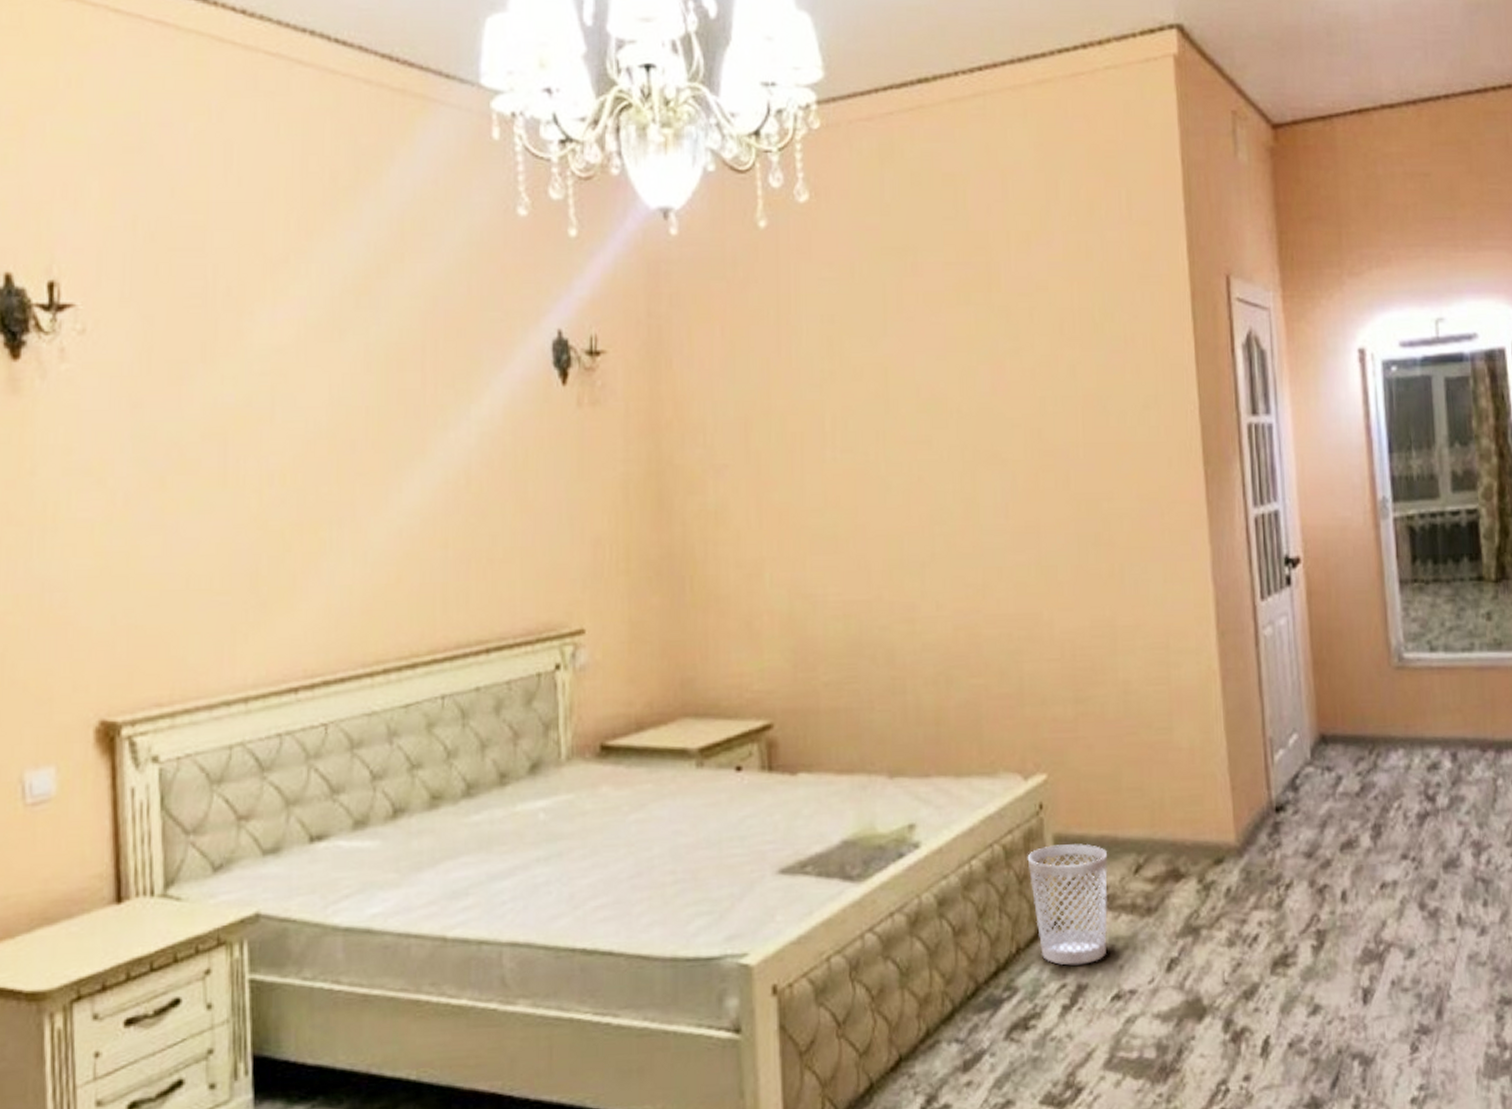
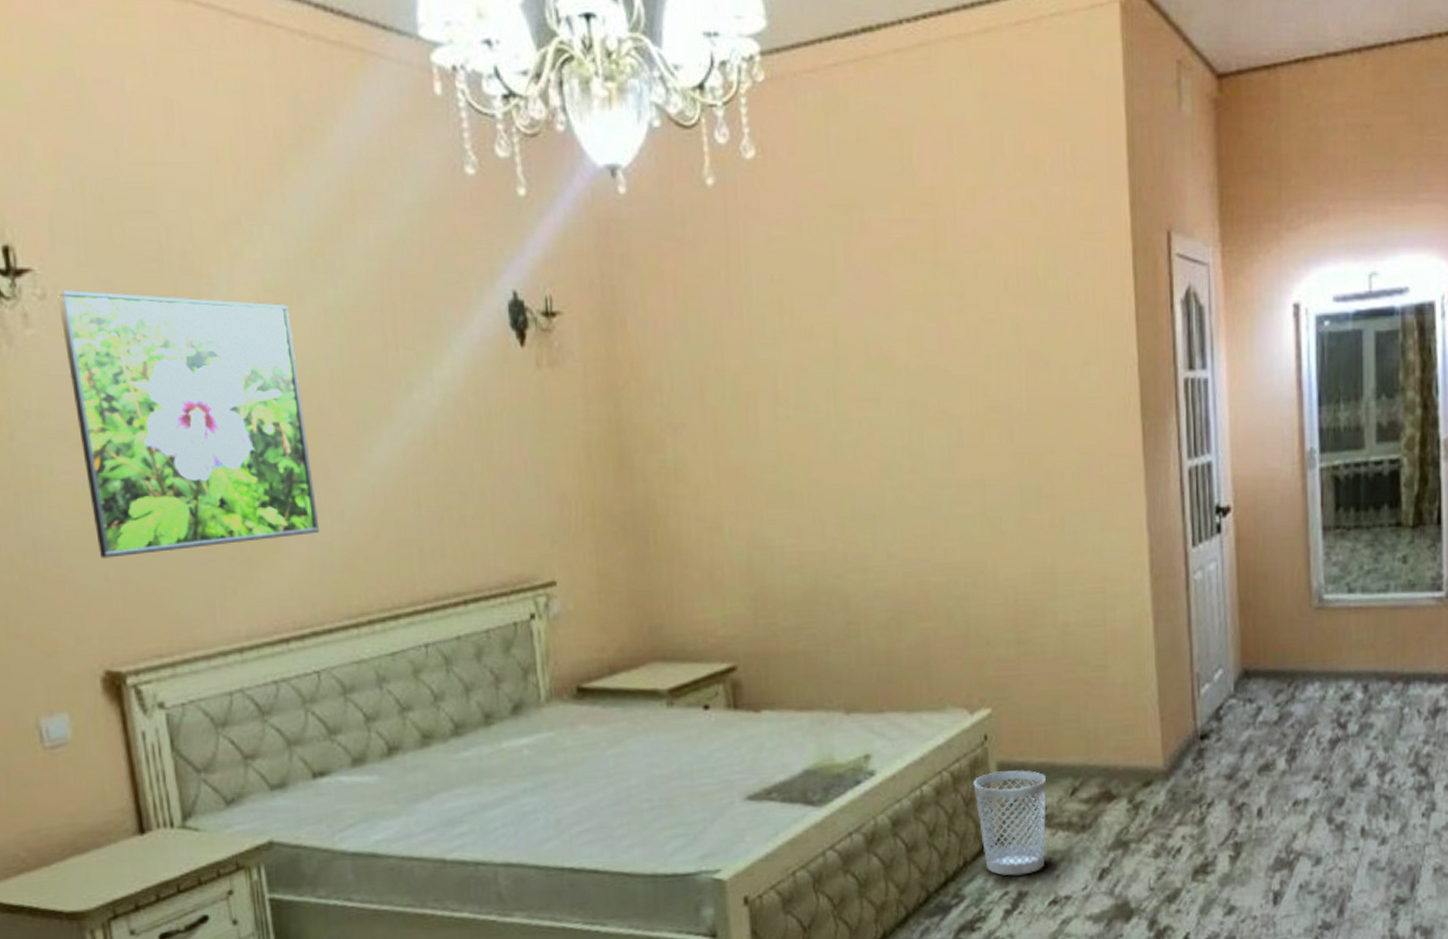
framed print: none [97,325,341,600] -> present [57,290,320,558]

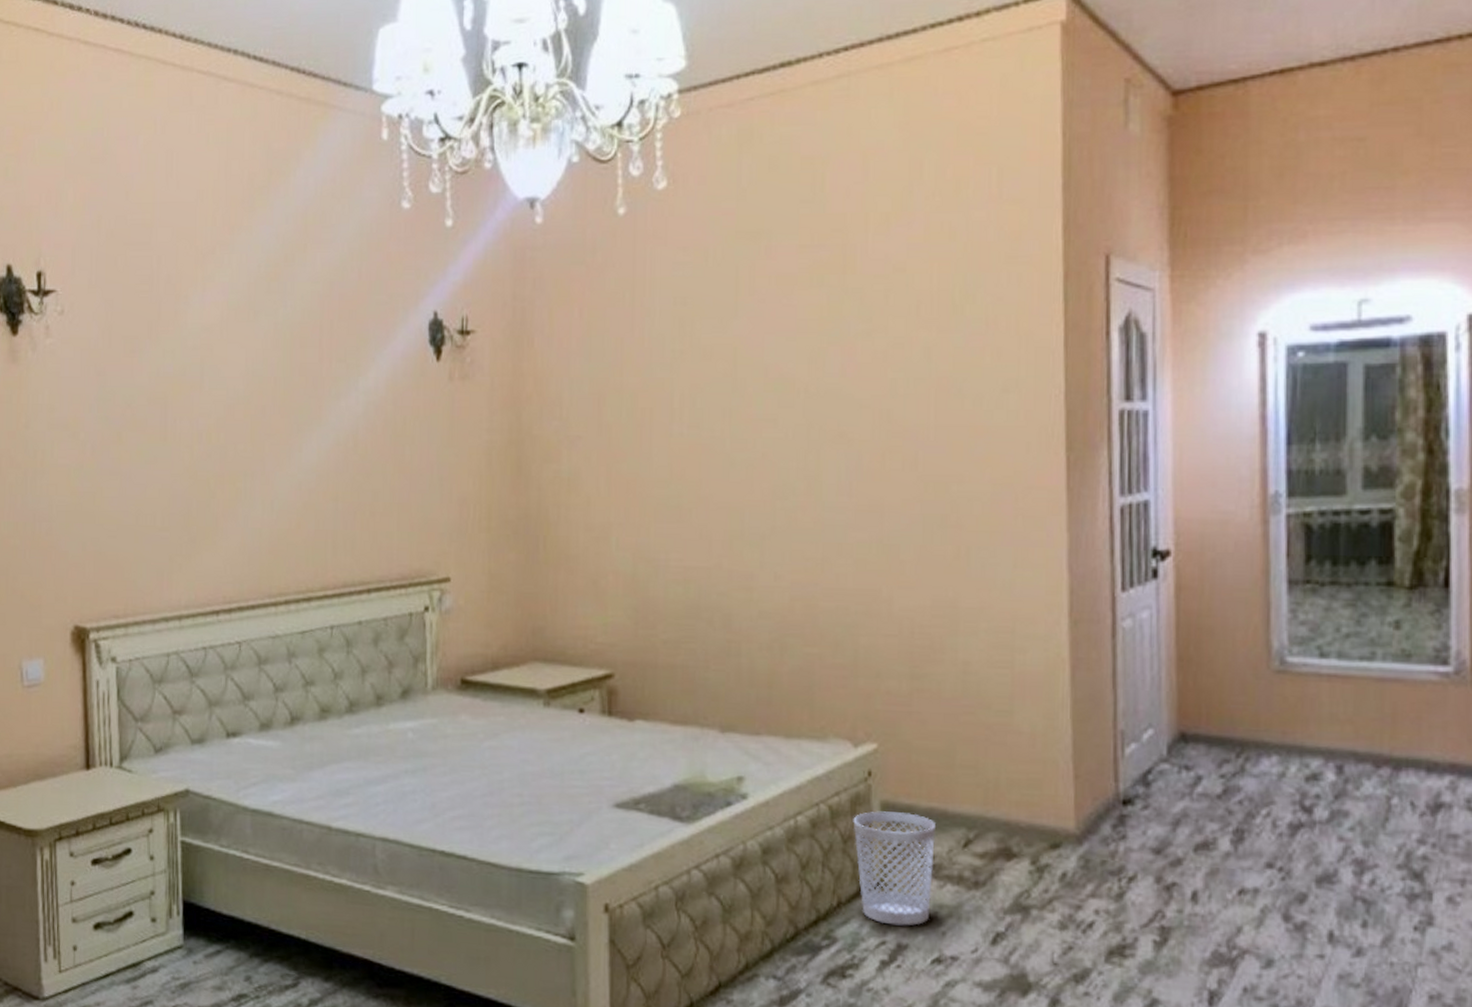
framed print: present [57,290,320,558] -> none [72,307,253,531]

